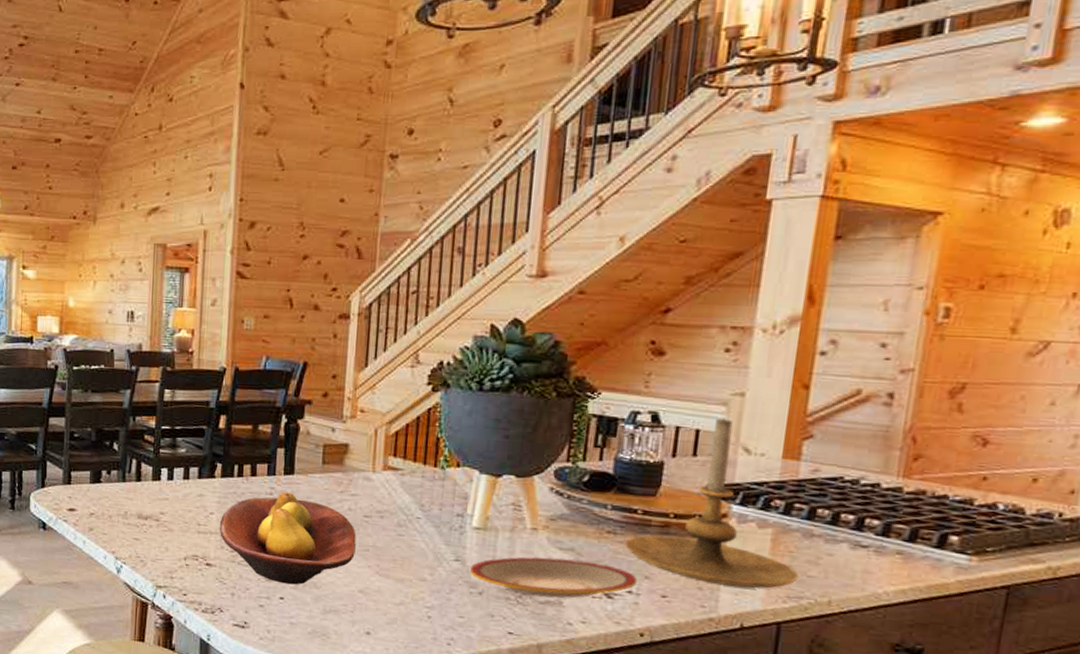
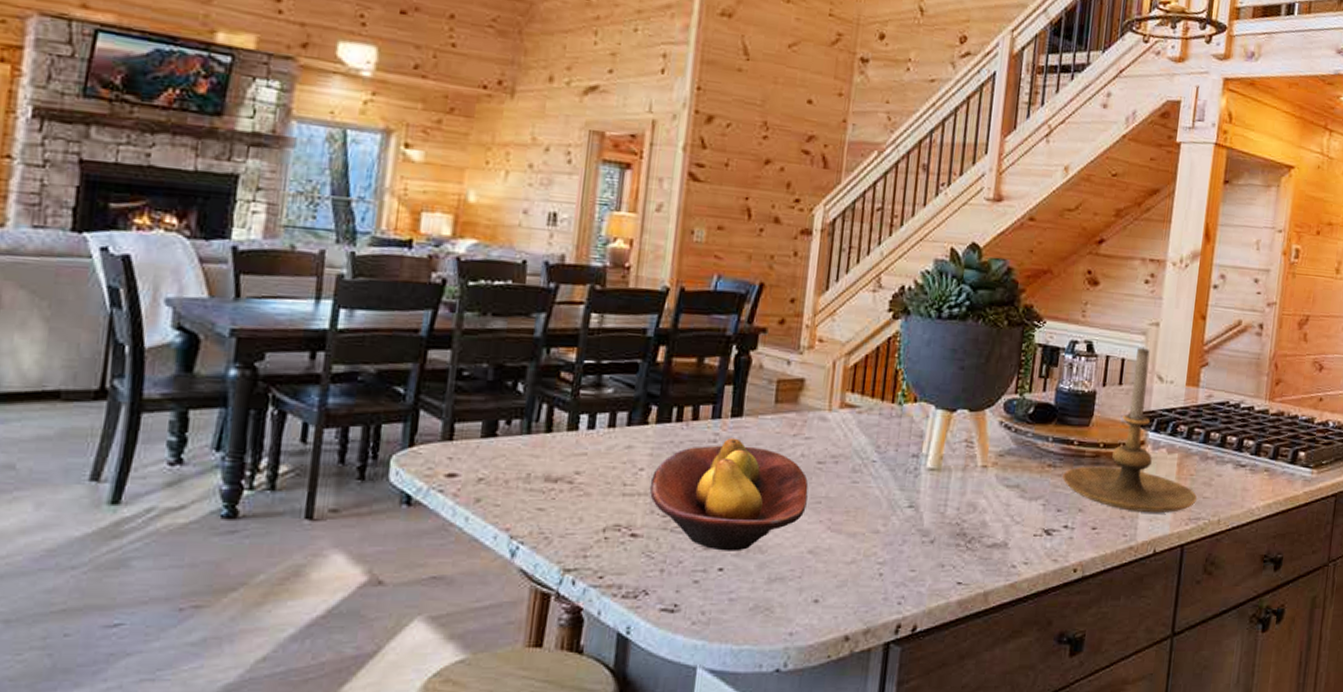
plate: present [469,557,638,598] -> none [922,496,1073,540]

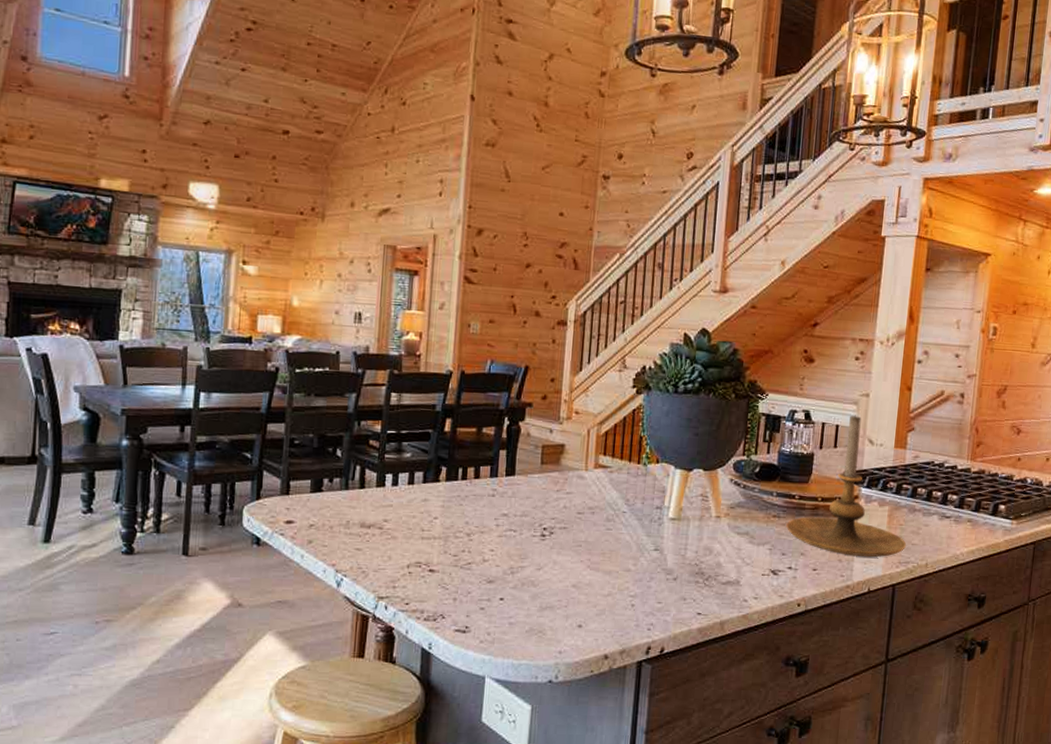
fruit bowl: present [650,438,809,551] -> none [443,493,571,585]

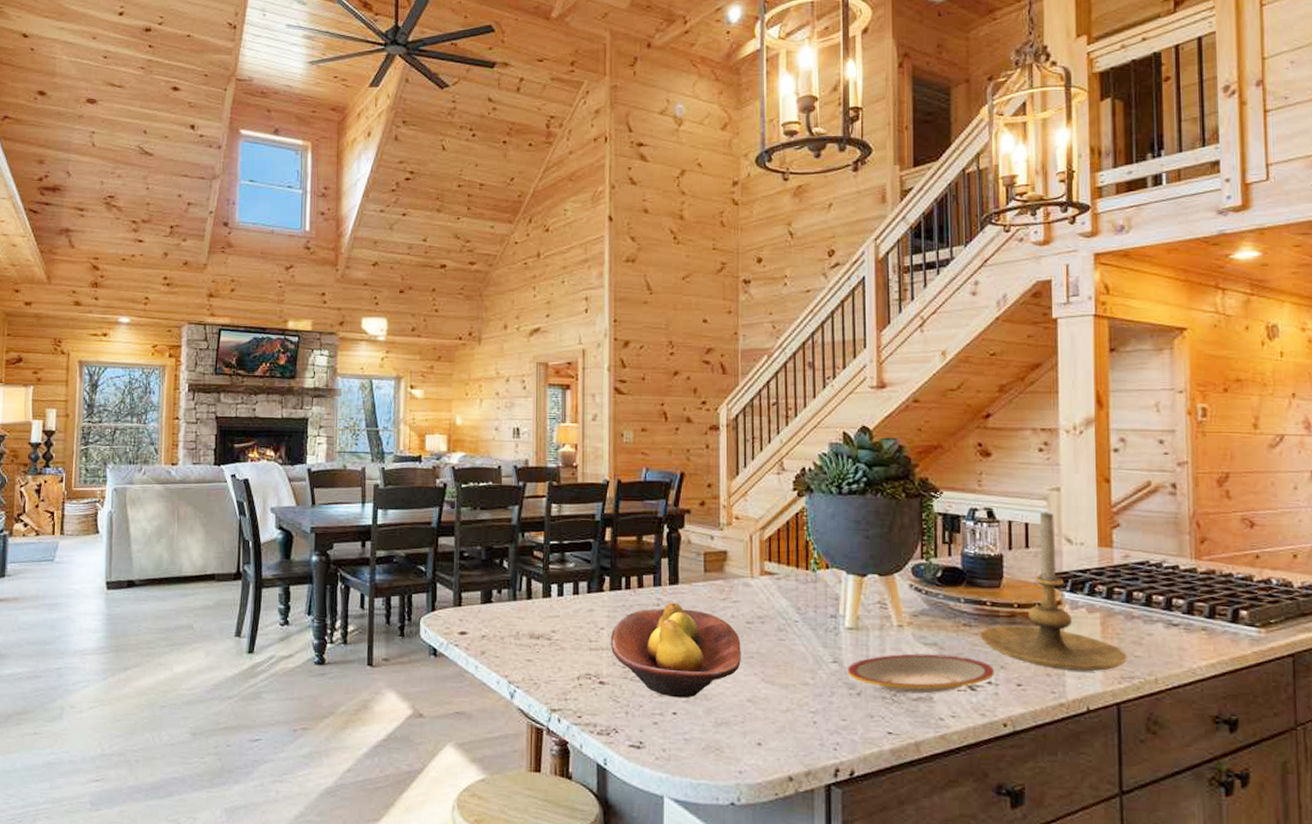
fruit bowl: none [443,493,571,585] -> present [611,602,741,698]
plate: none [666,542,796,578] -> present [846,653,995,694]

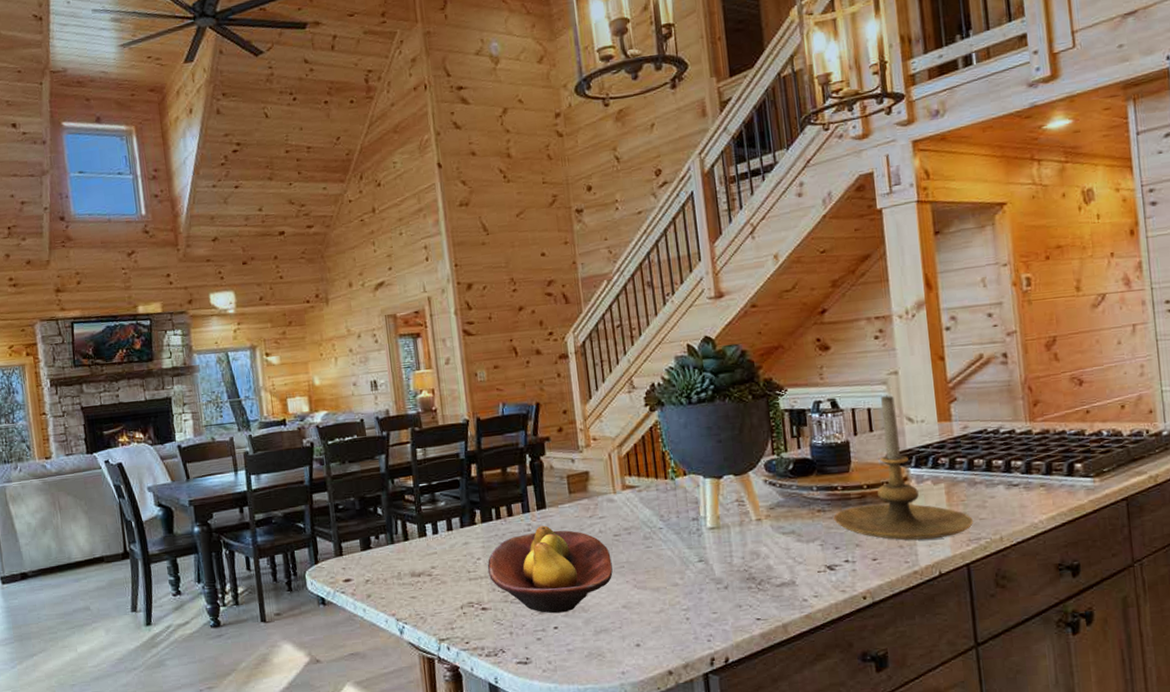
plate: present [846,653,995,694] -> none [712,540,851,581]

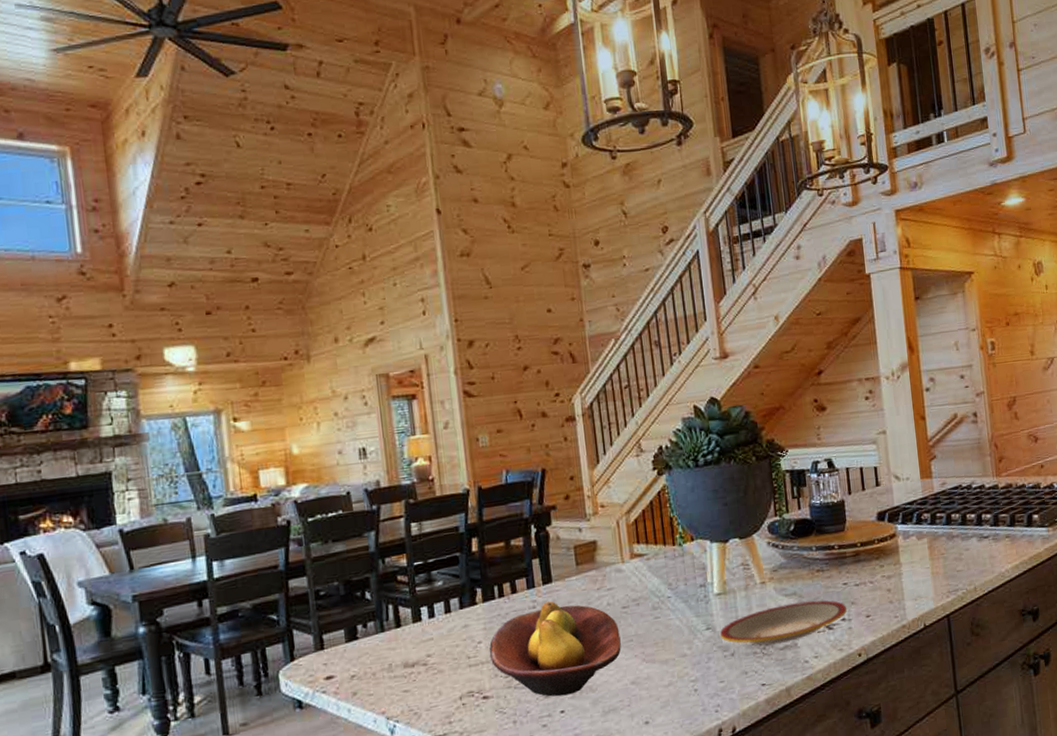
plate: none [712,540,851,581] -> present [720,600,848,645]
candle holder: present [833,395,973,540] -> none [831,454,952,596]

